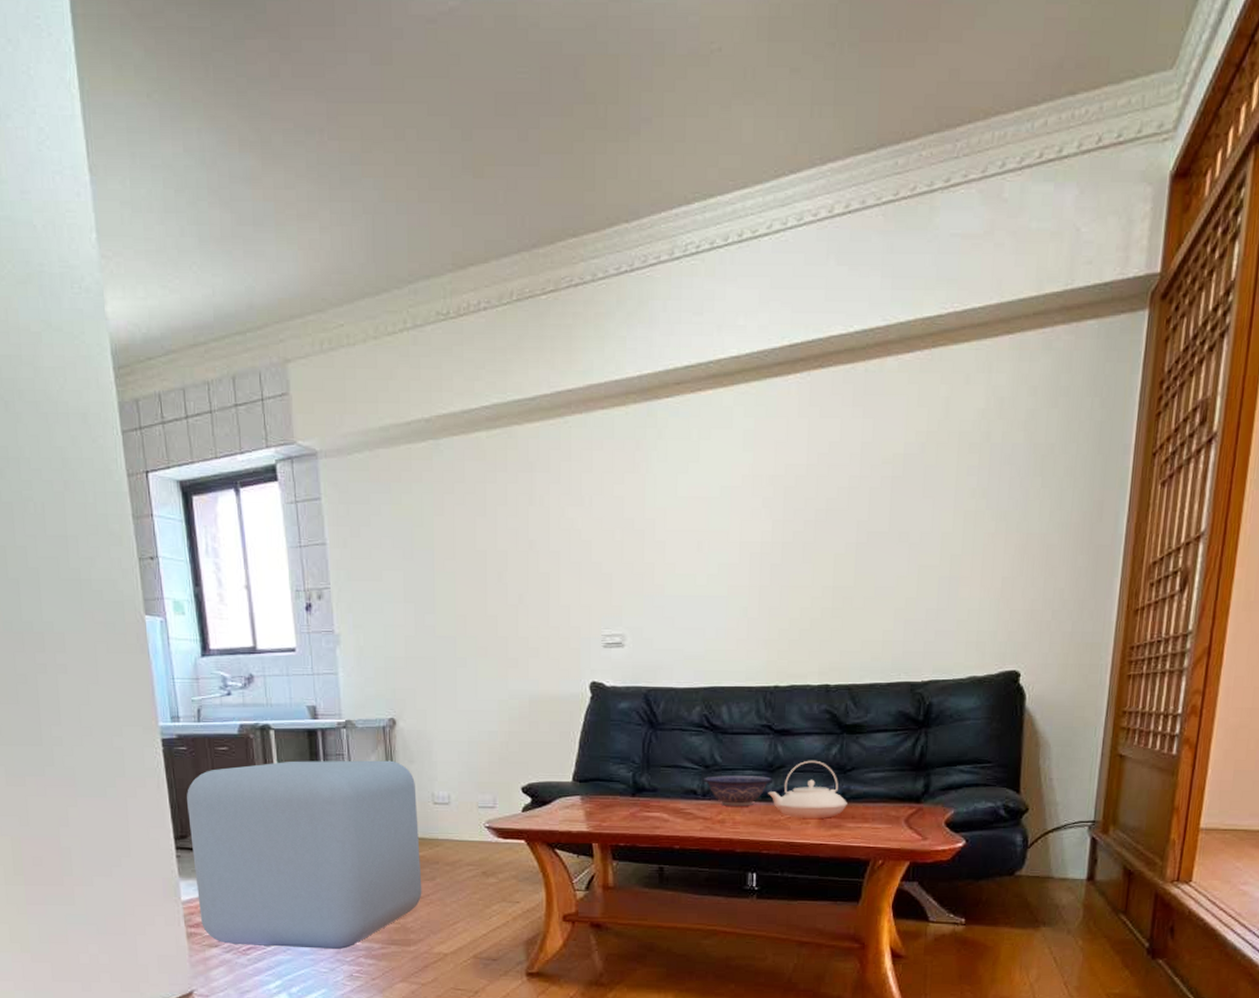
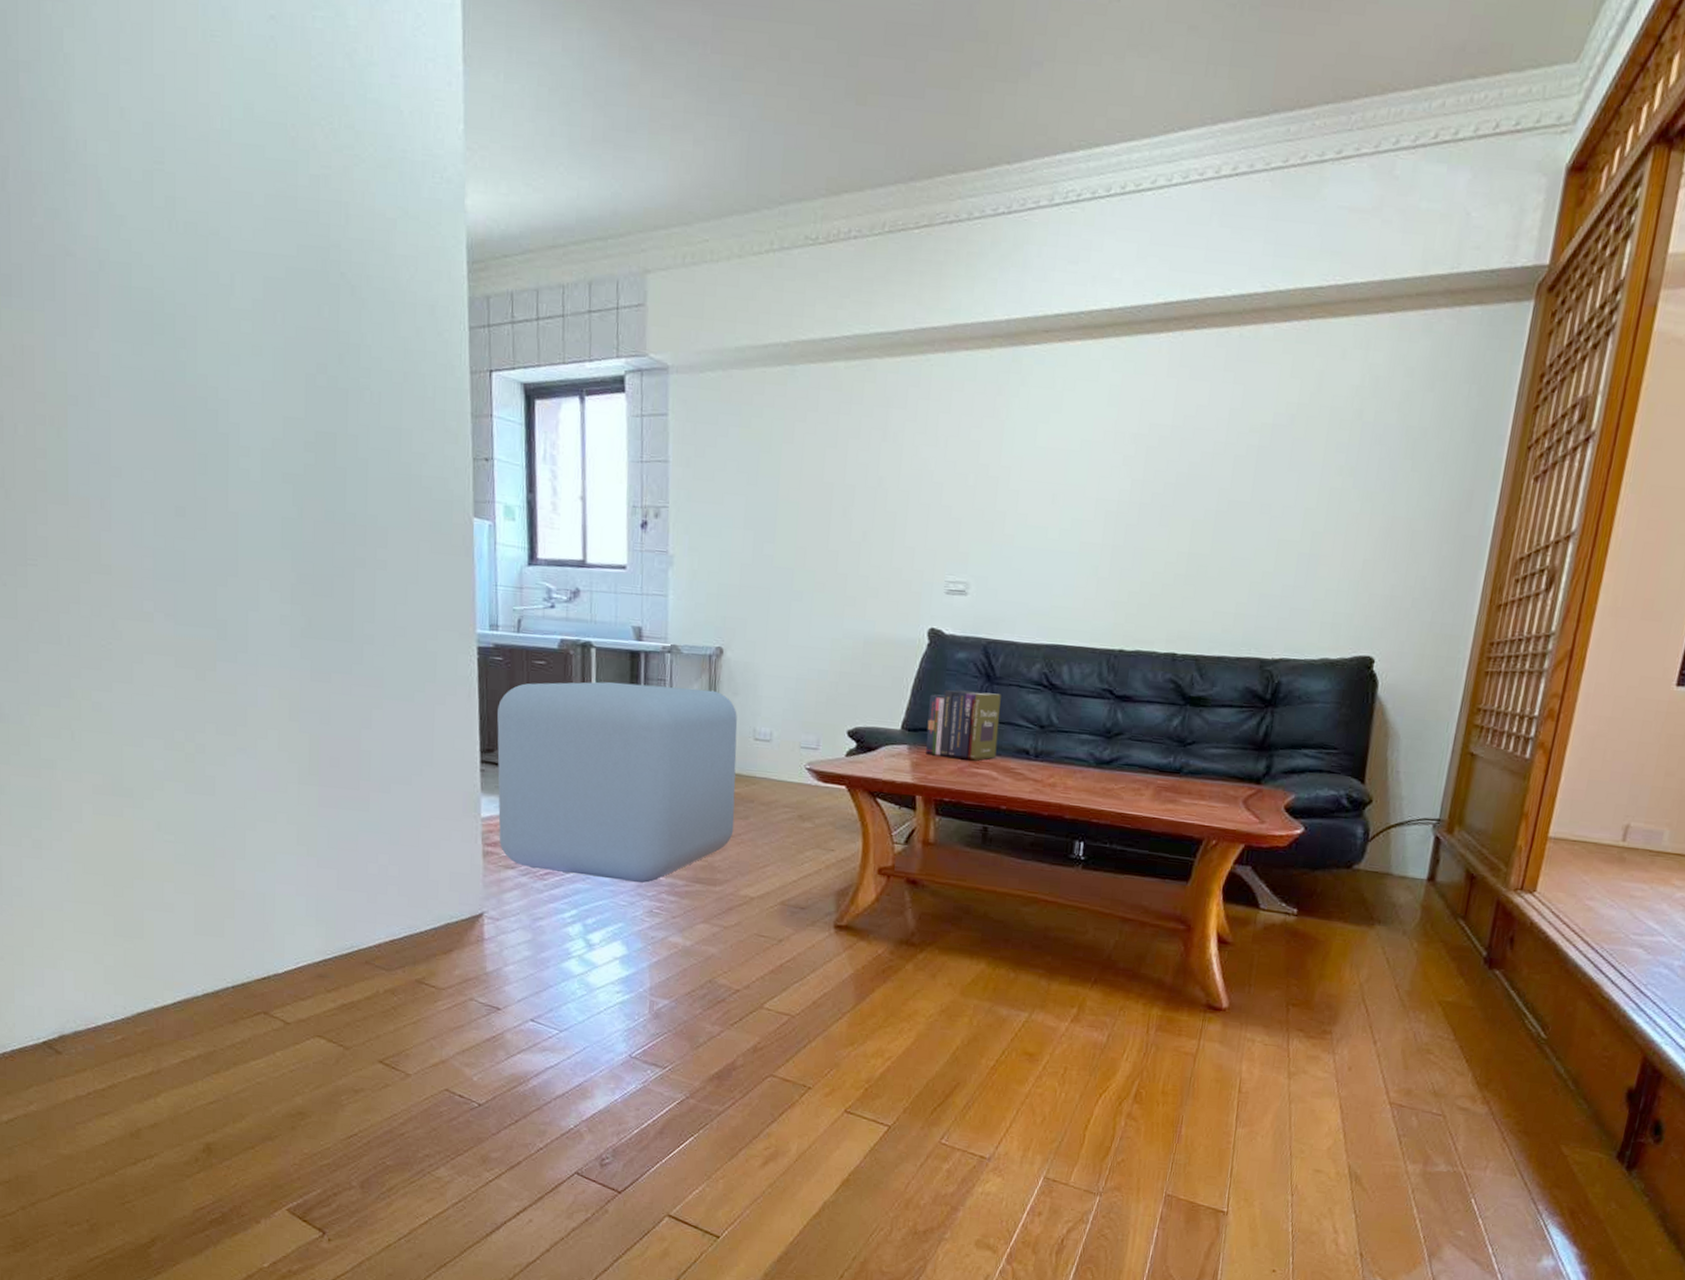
books: none [597,739,666,805] -> present [926,690,1001,761]
decorative bowl: present [702,775,772,807] -> none [1036,737,1109,772]
teapot: present [768,760,848,819] -> none [1103,729,1185,792]

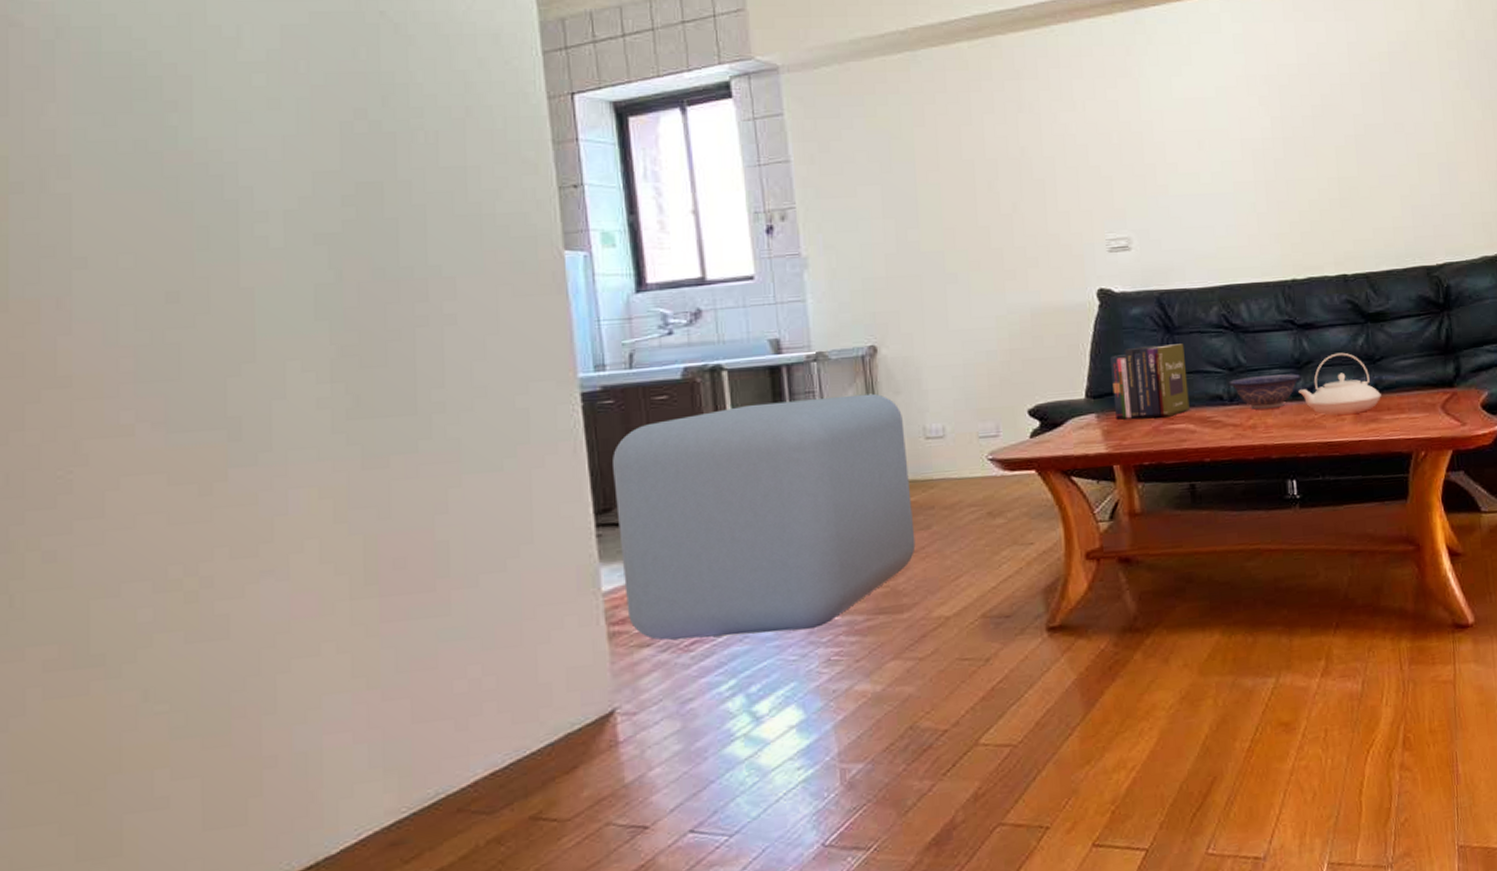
decorative bowl: none [1036,737,1109,772] -> present [1228,374,1301,410]
teapot: none [1103,729,1185,792] -> present [1298,352,1381,415]

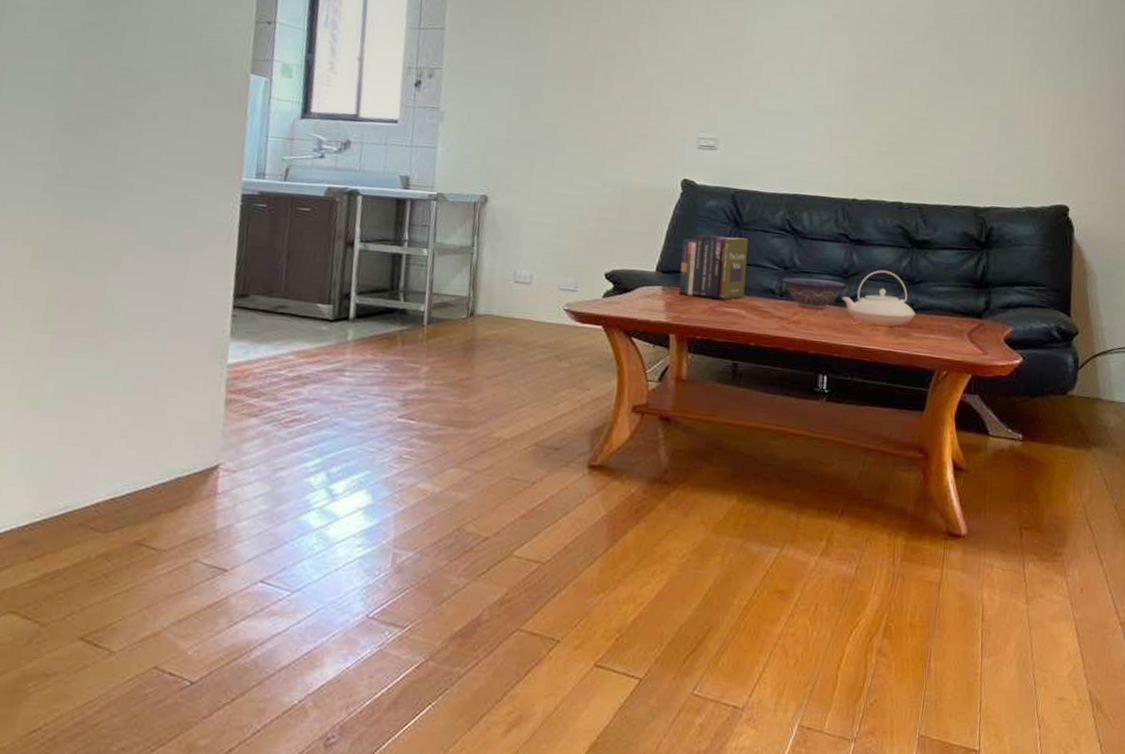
cube: present [613,393,916,641] -> none [244,227,499,427]

